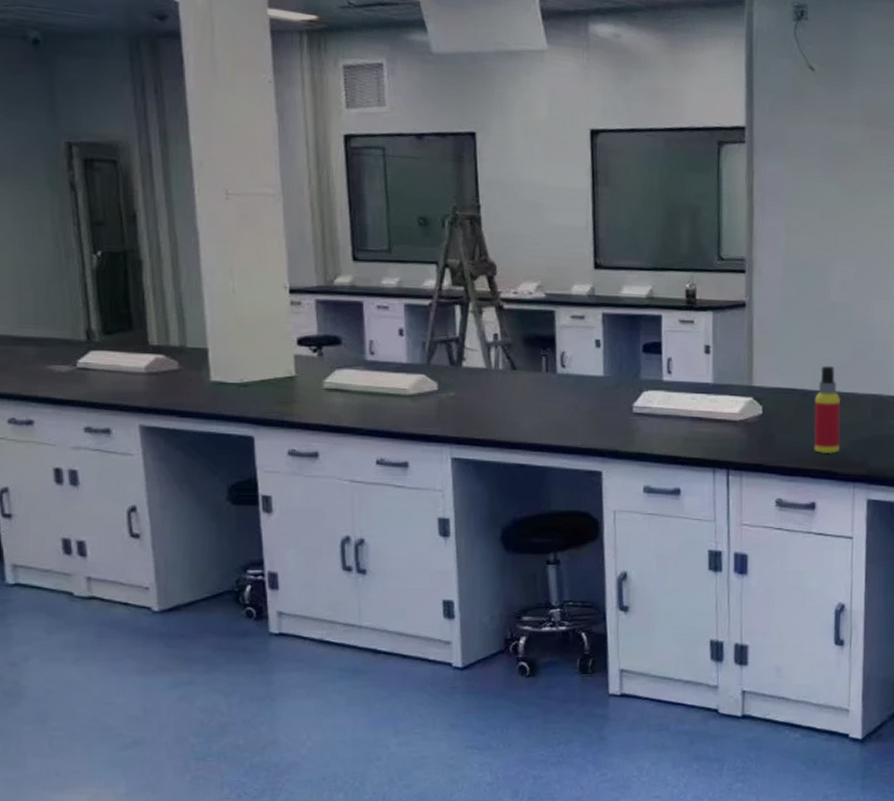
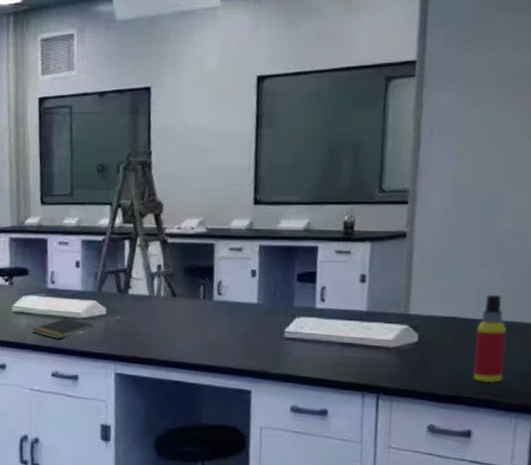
notepad: none [350,394,423,420] -> present [32,317,93,339]

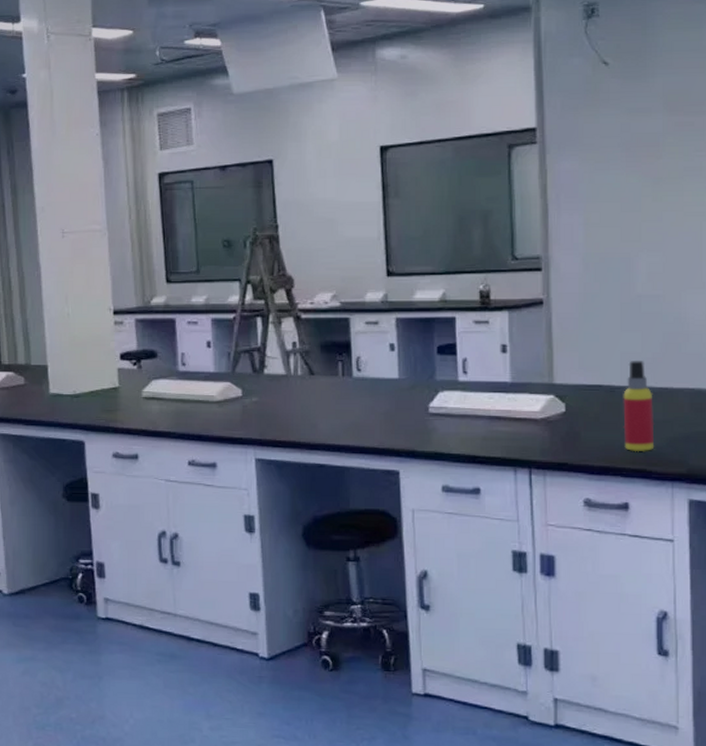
notepad: present [32,317,93,339] -> none [165,401,229,425]

